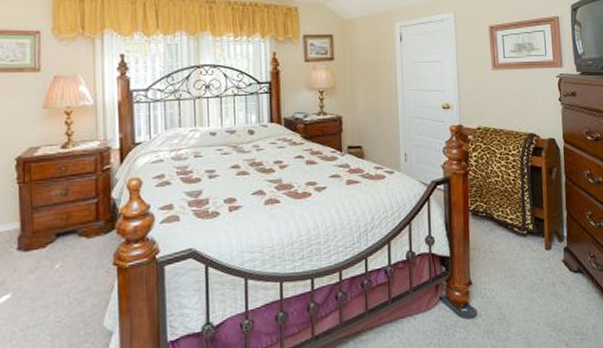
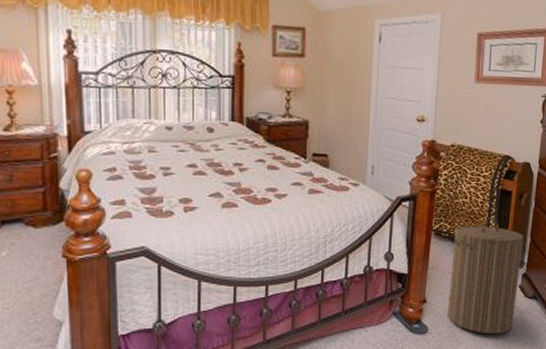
laundry hamper: none [491,194,563,314] -> present [447,218,524,335]

